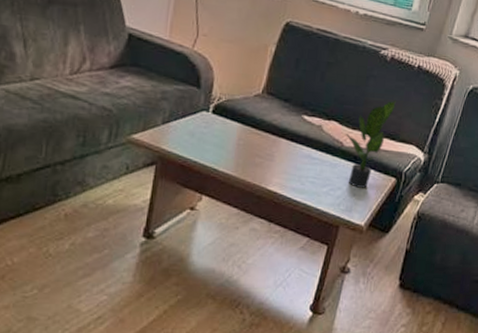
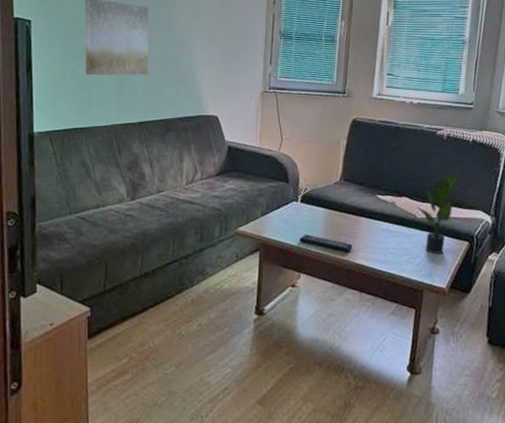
remote control: none [205,151,267,177] -> present [299,234,352,253]

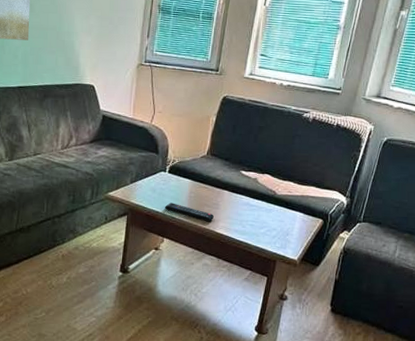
potted plant: present [417,172,458,254] -> none [278,154,319,229]

